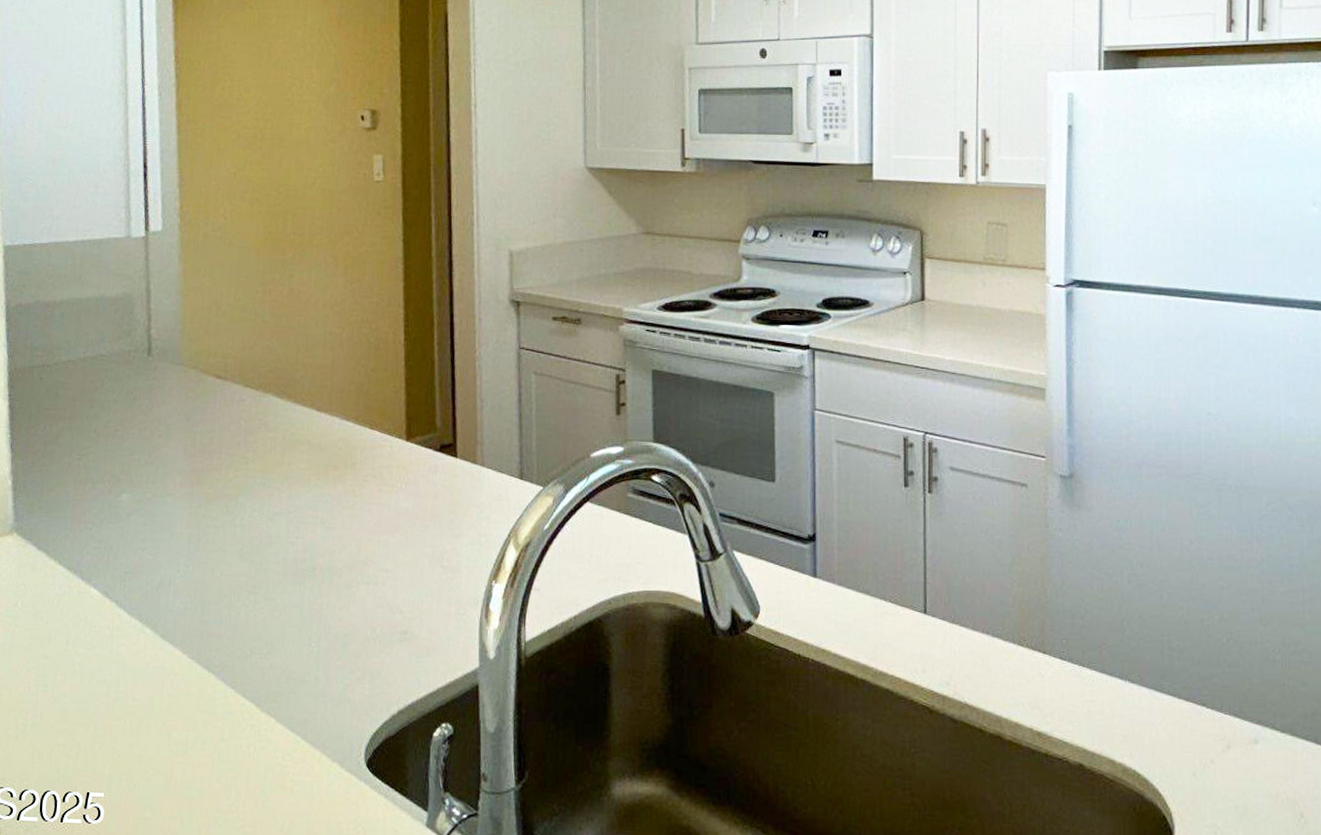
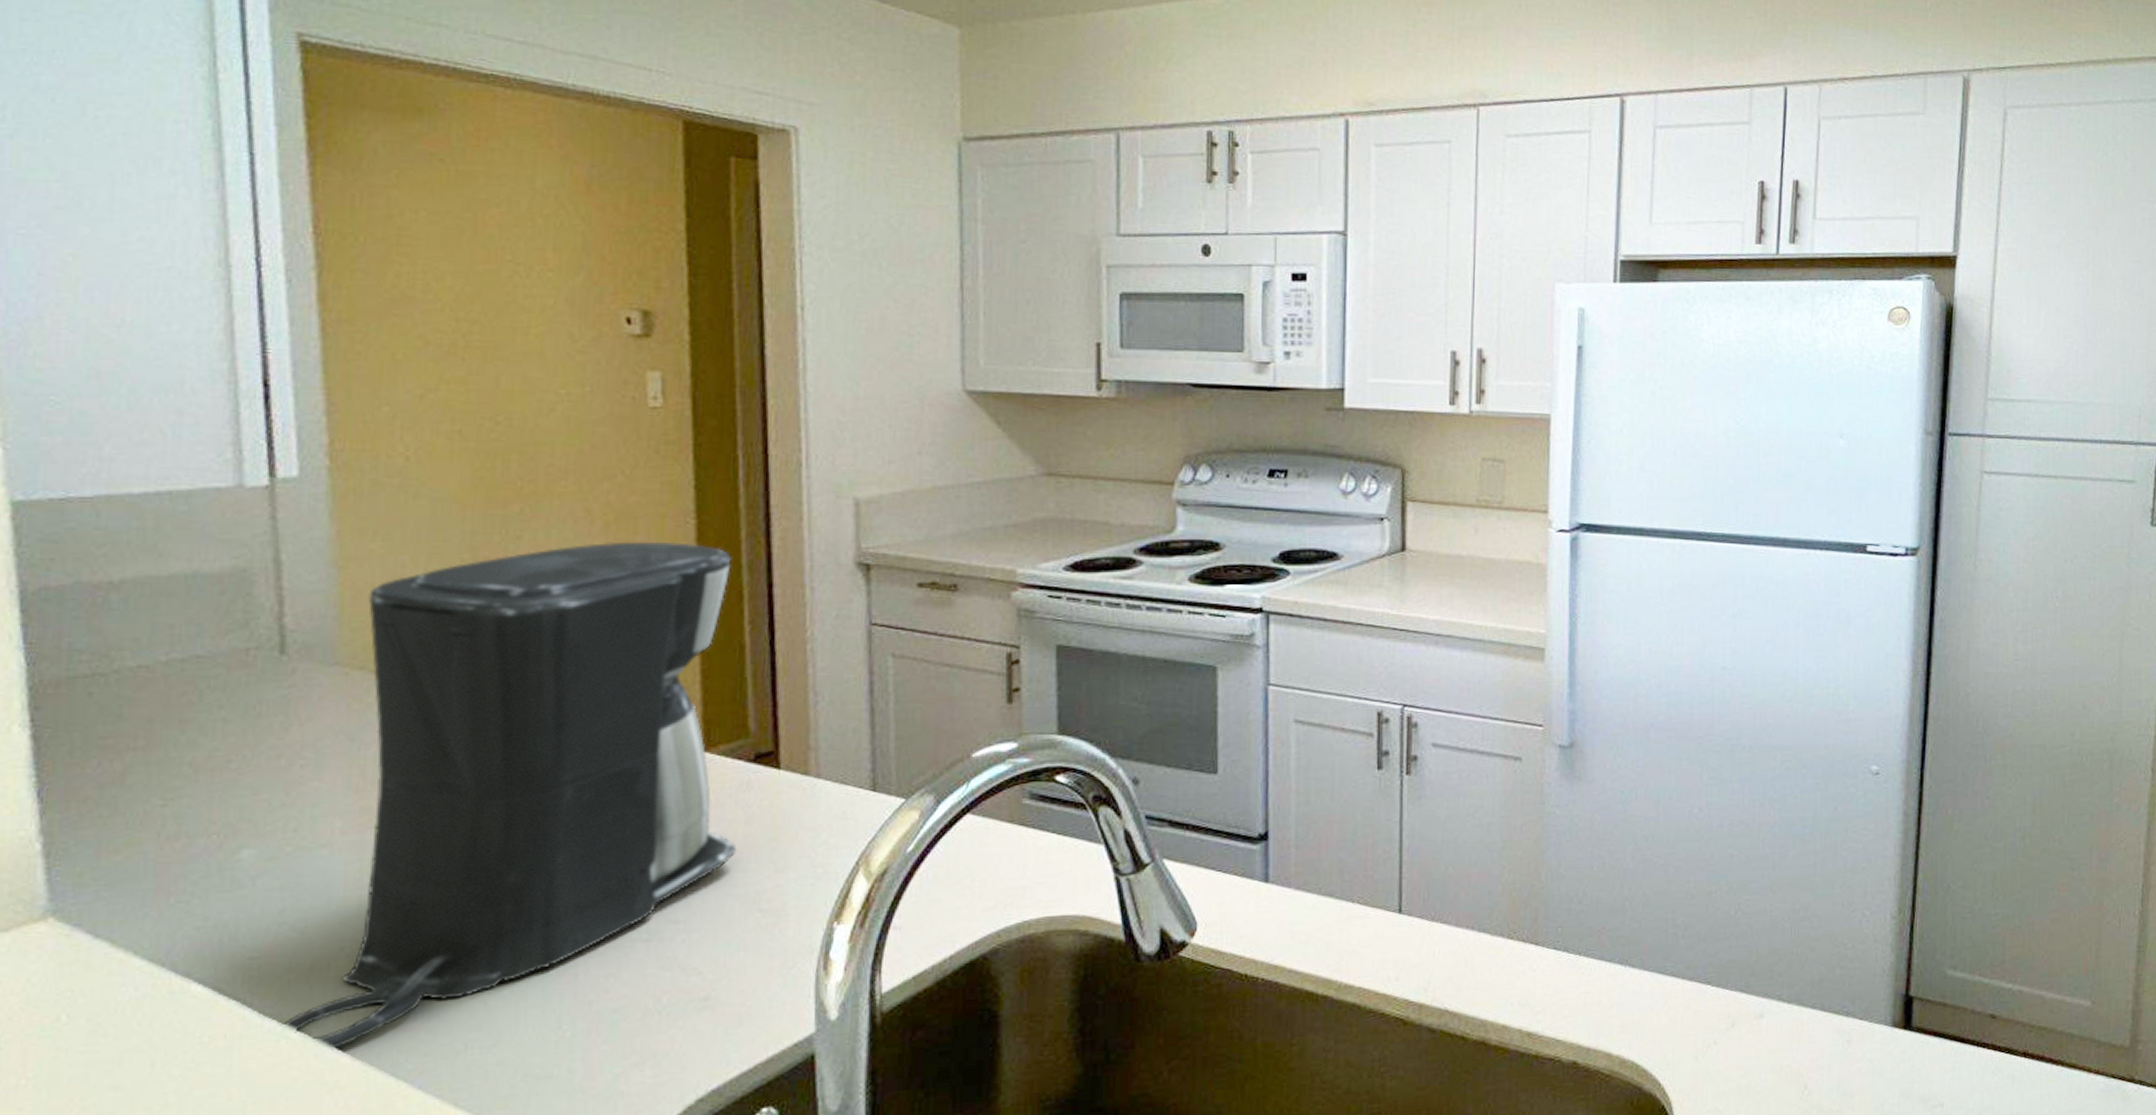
coffee maker: none [140,280,427,646] -> present [279,541,737,1051]

